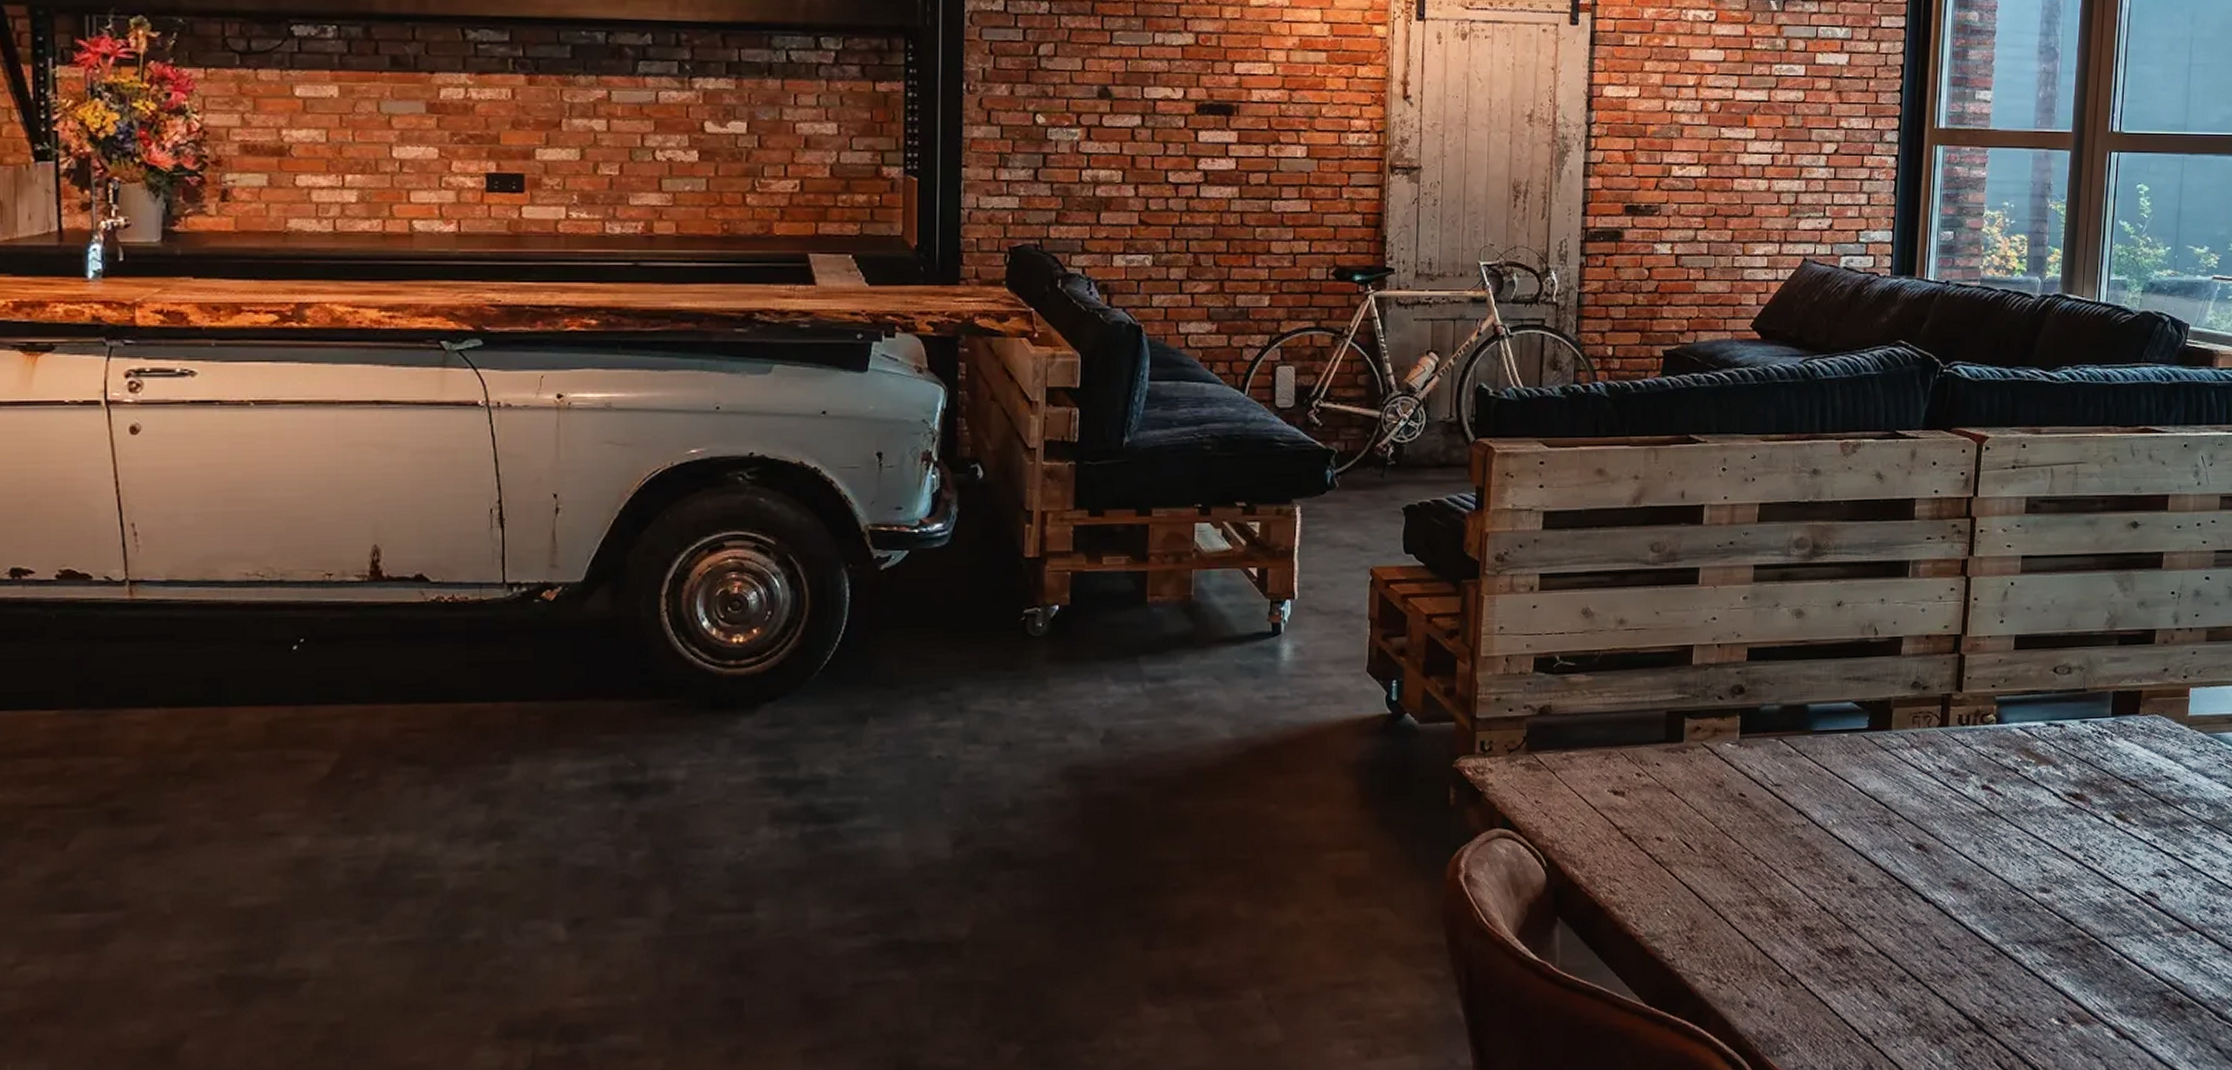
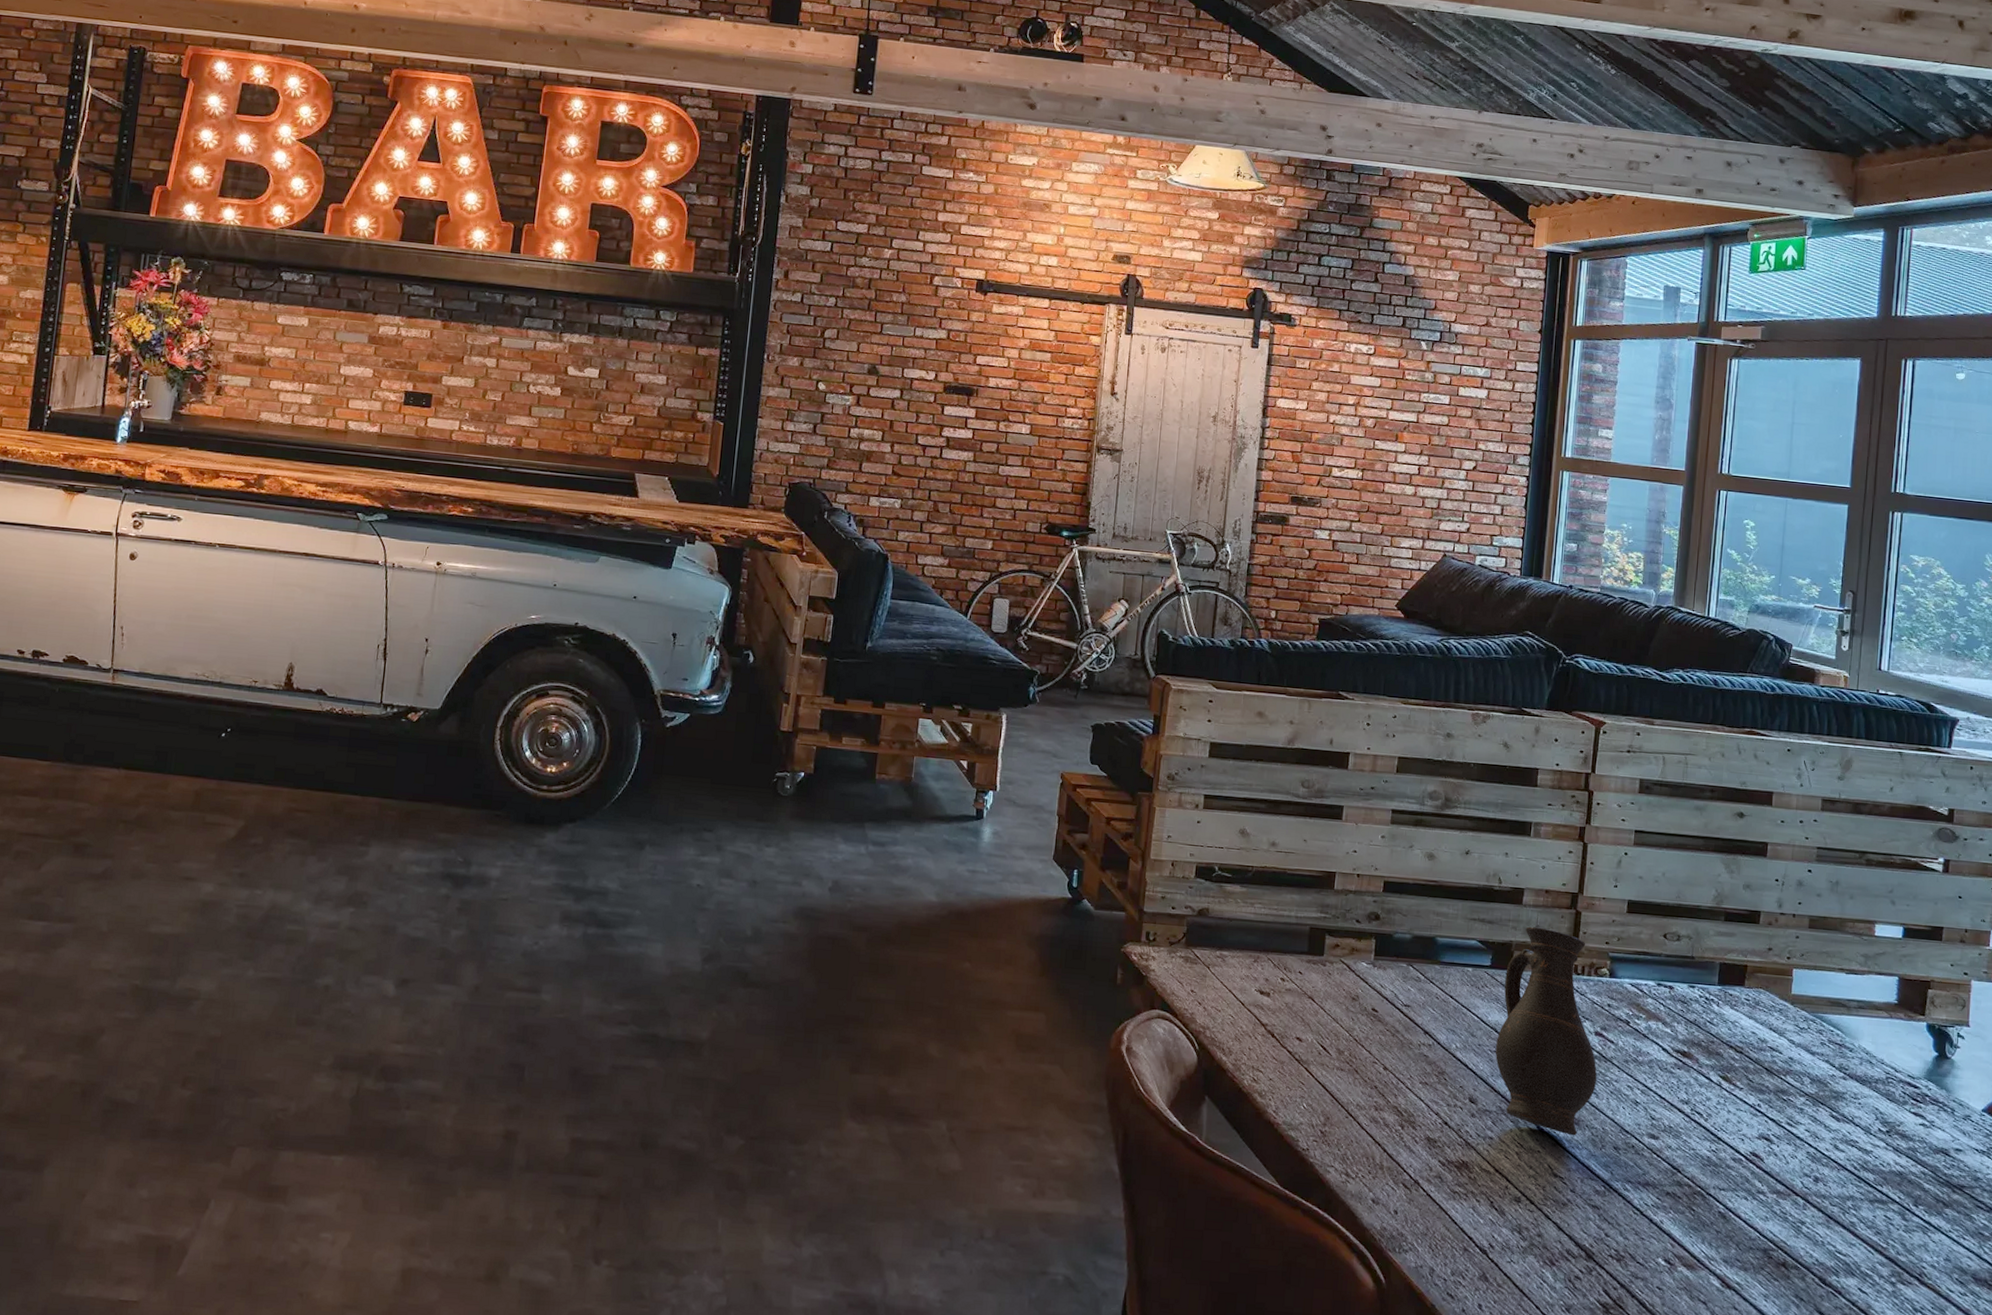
jug: none [1875,678,1985,902] -> present [1495,926,1597,1136]

